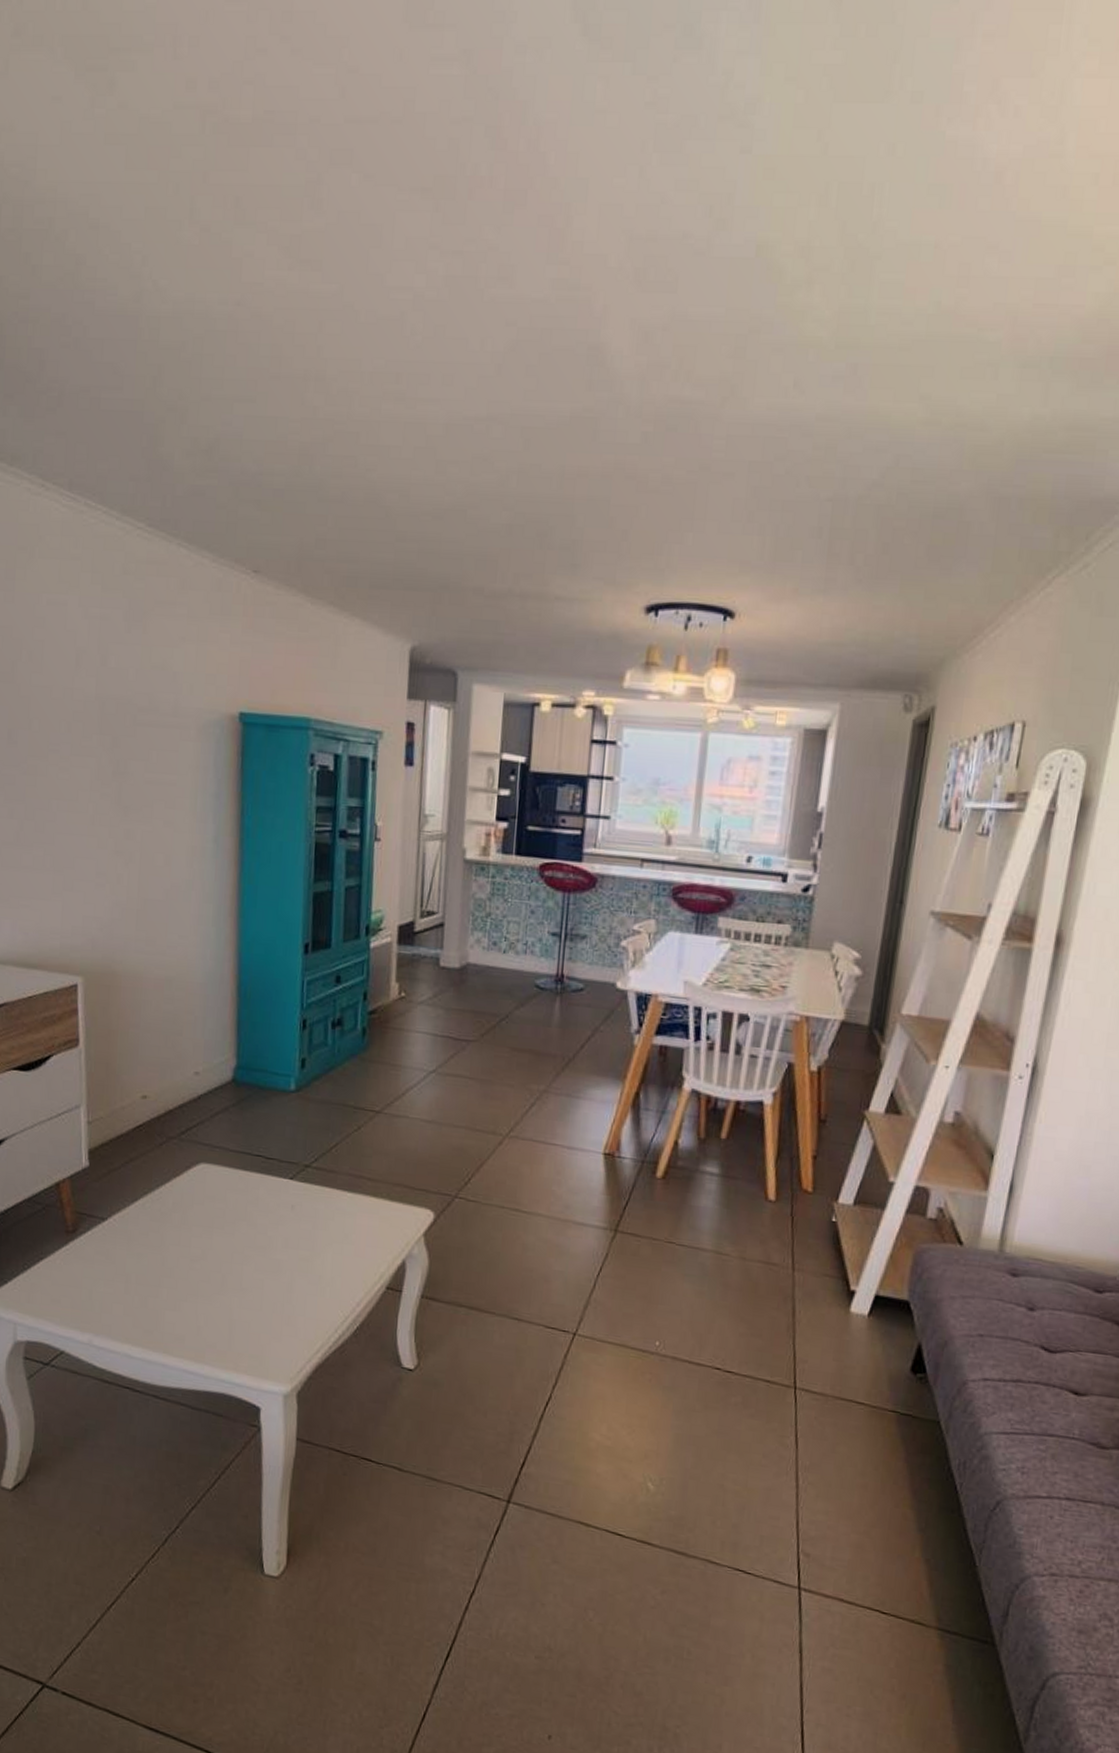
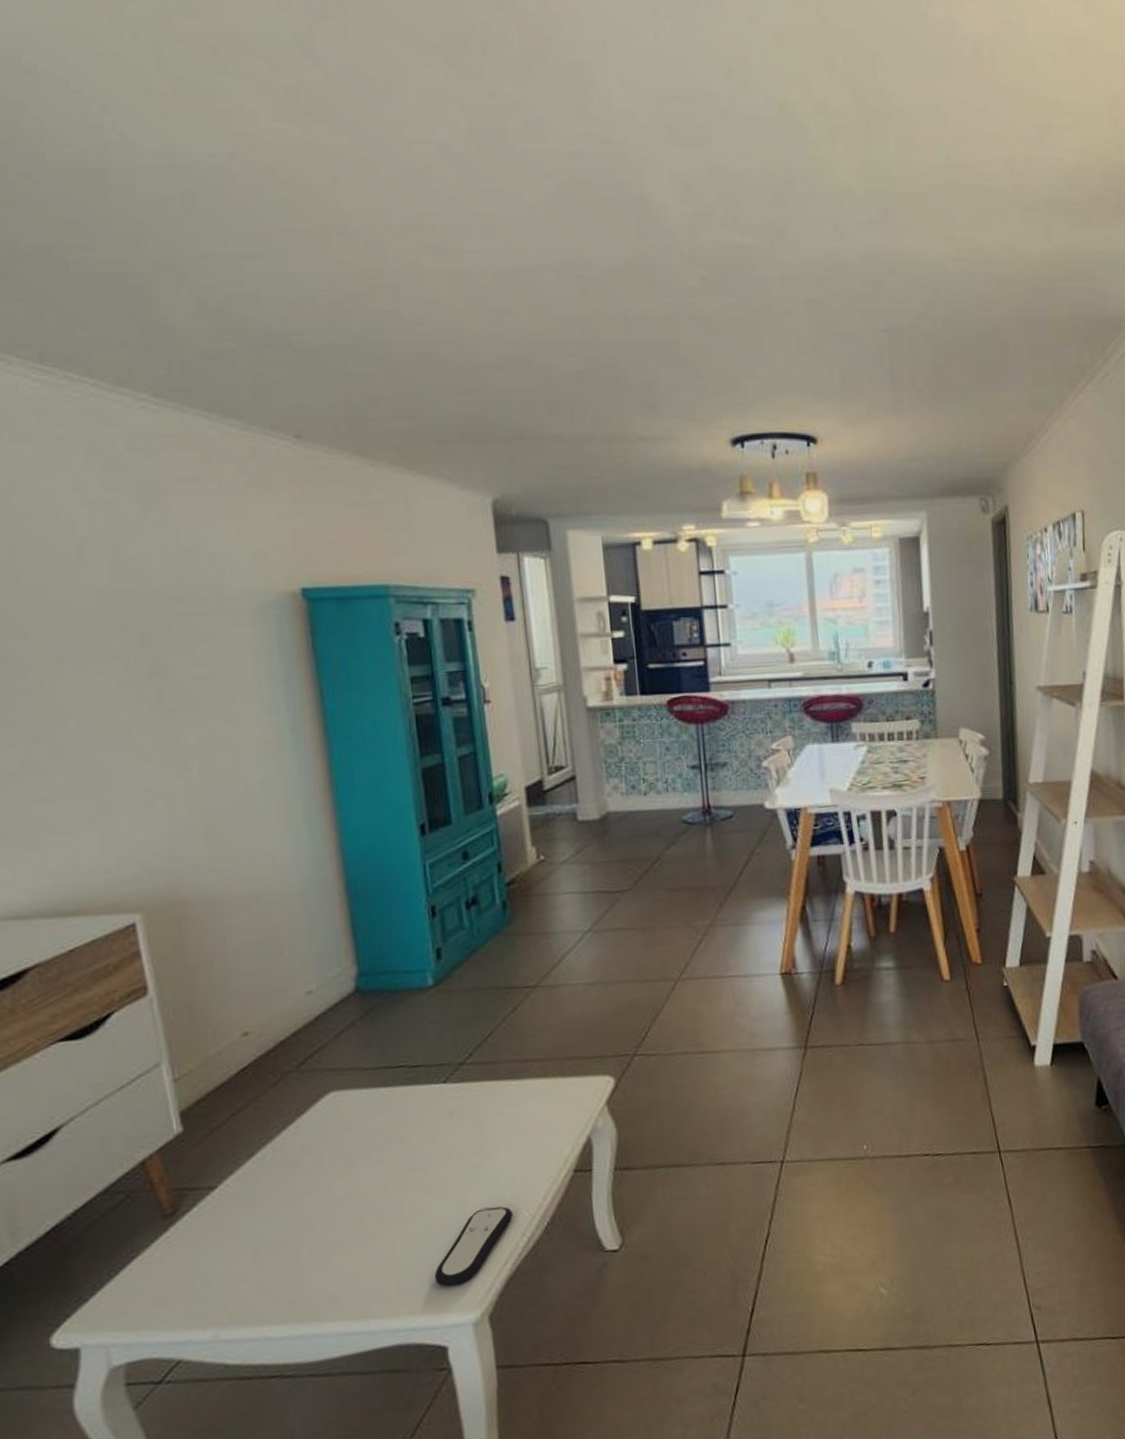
remote control: none [258,1298,331,1359] -> present [434,1206,514,1287]

